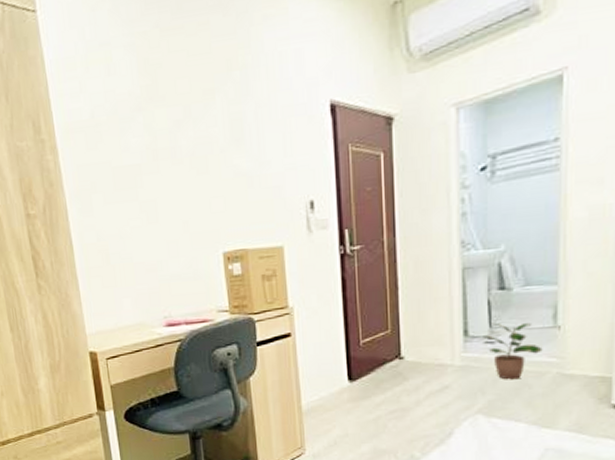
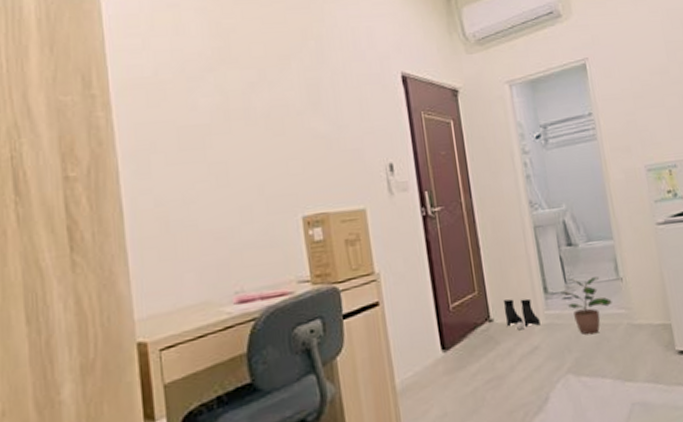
boots: none [416,339,454,369] -> present [502,298,540,330]

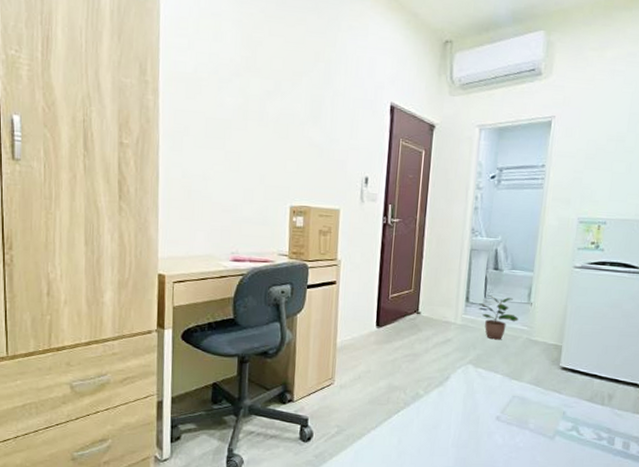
boots: present [502,298,540,330] -> none [430,300,457,325]

